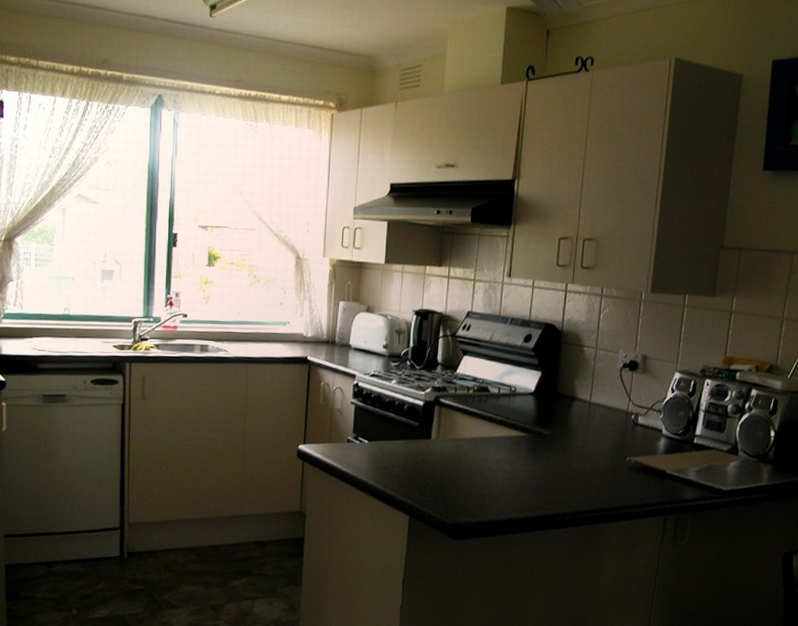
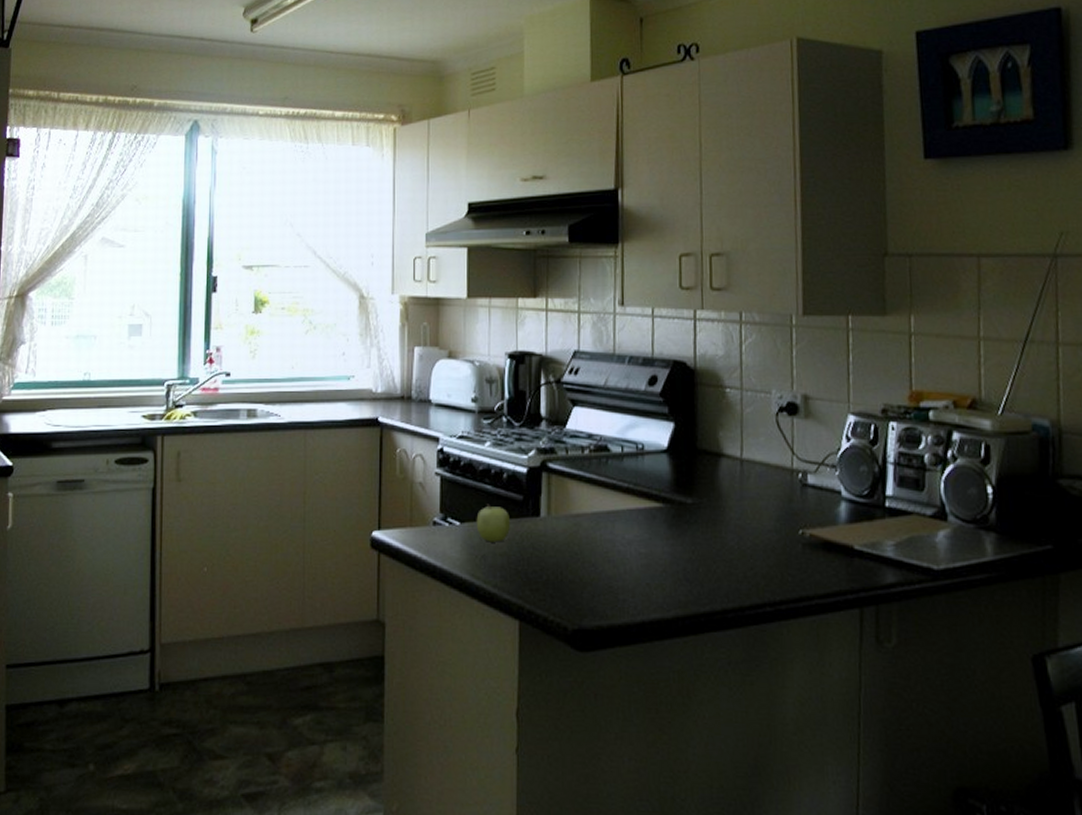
fruit: none [381,427,408,457] -> present [476,504,511,542]

